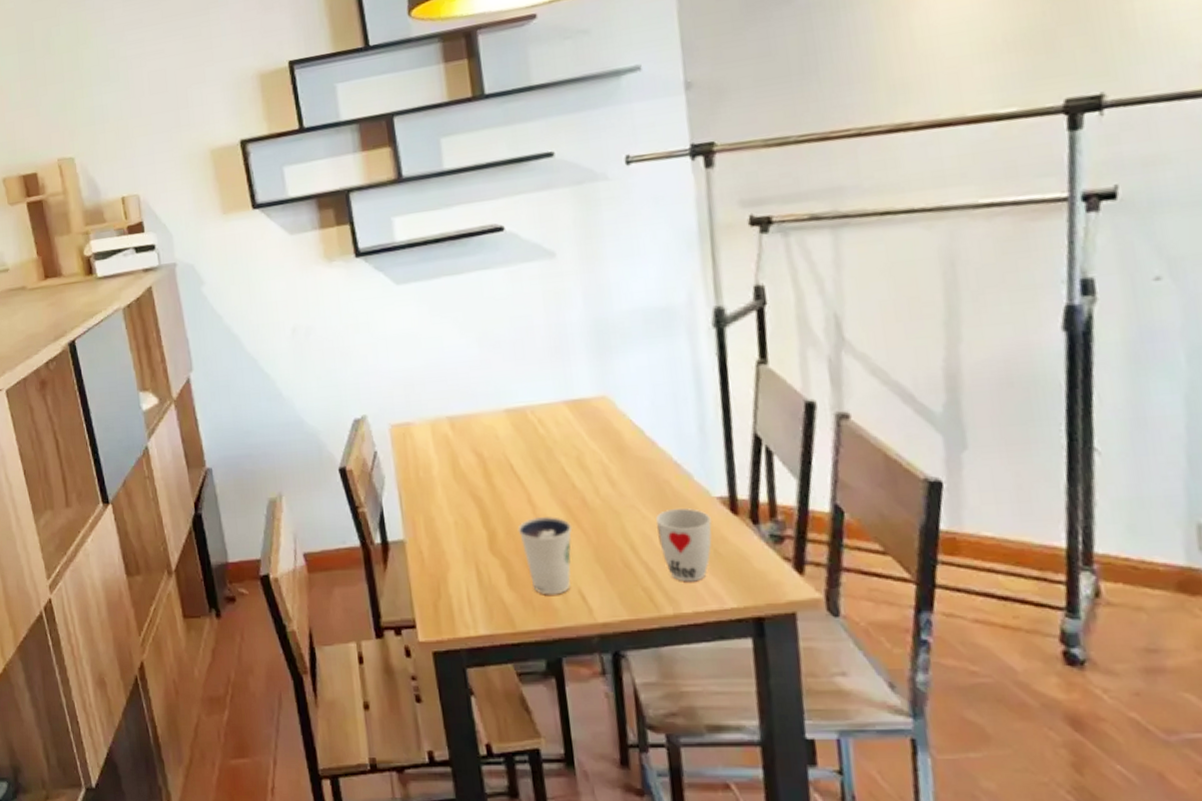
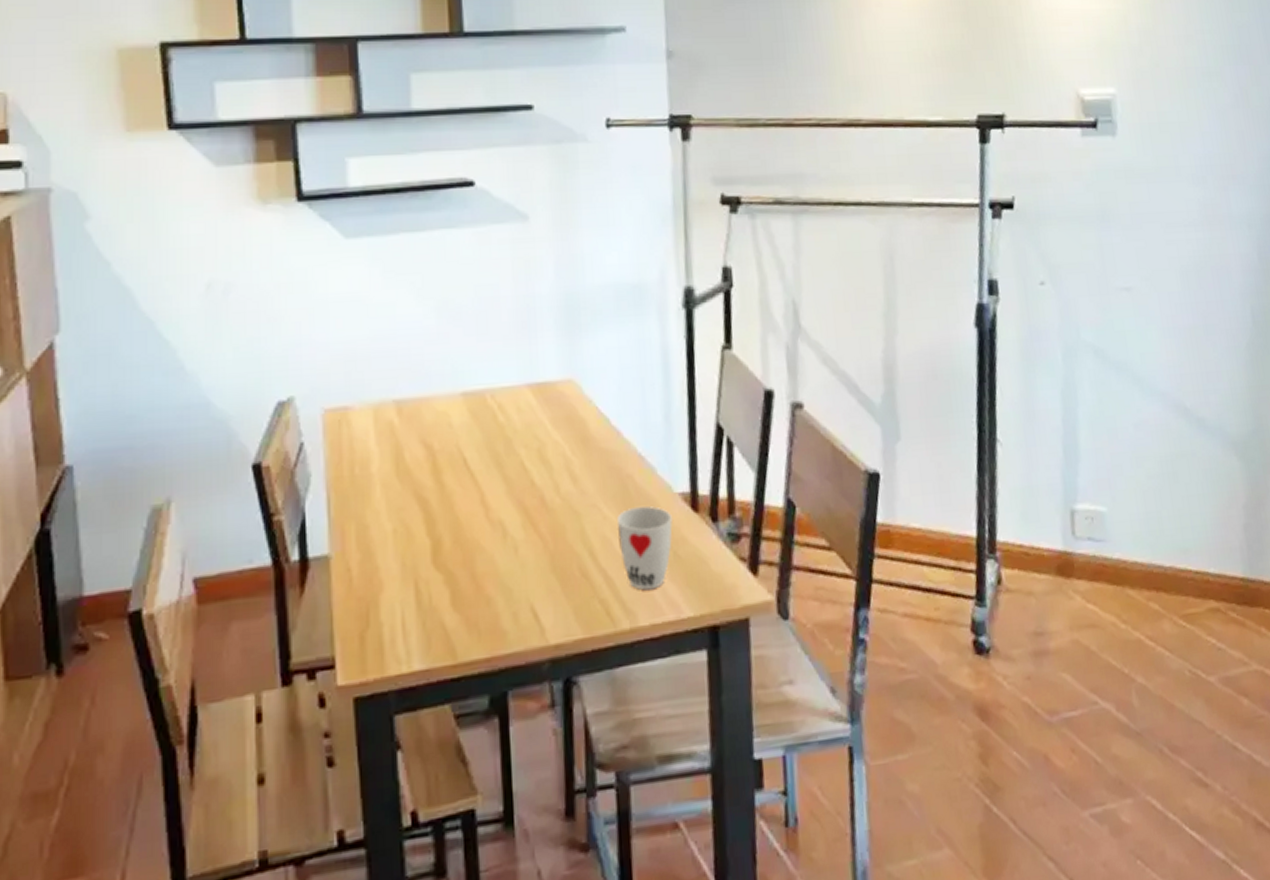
dixie cup: present [517,516,573,595] -> none [467,520,529,615]

